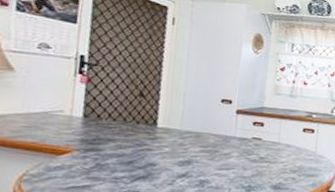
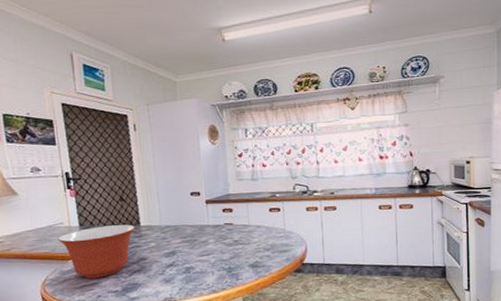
mixing bowl: none [52,121,150,180] -> present [58,224,135,279]

